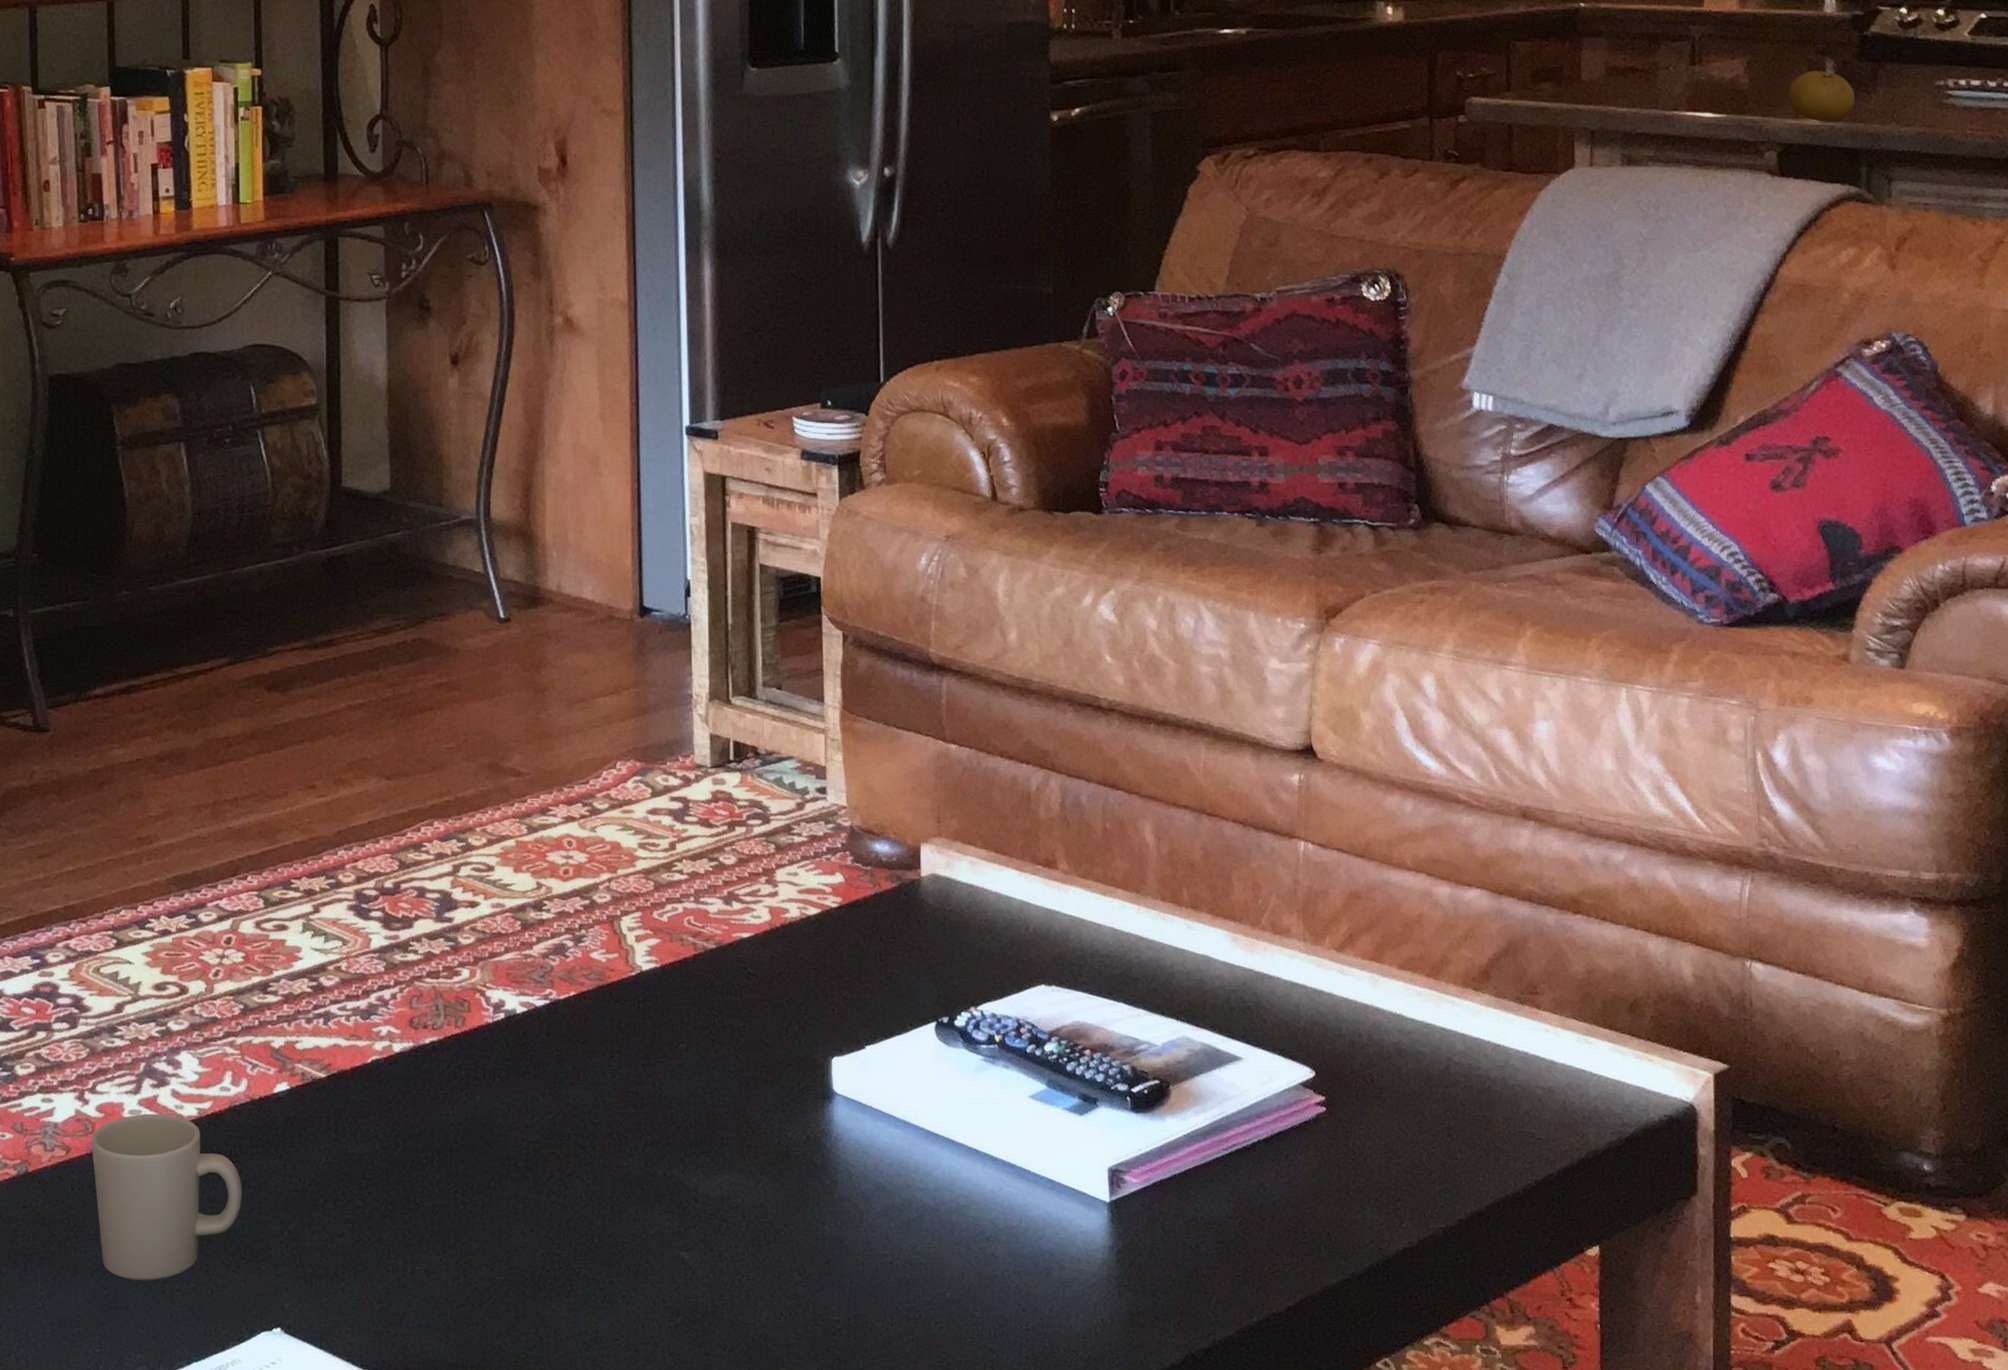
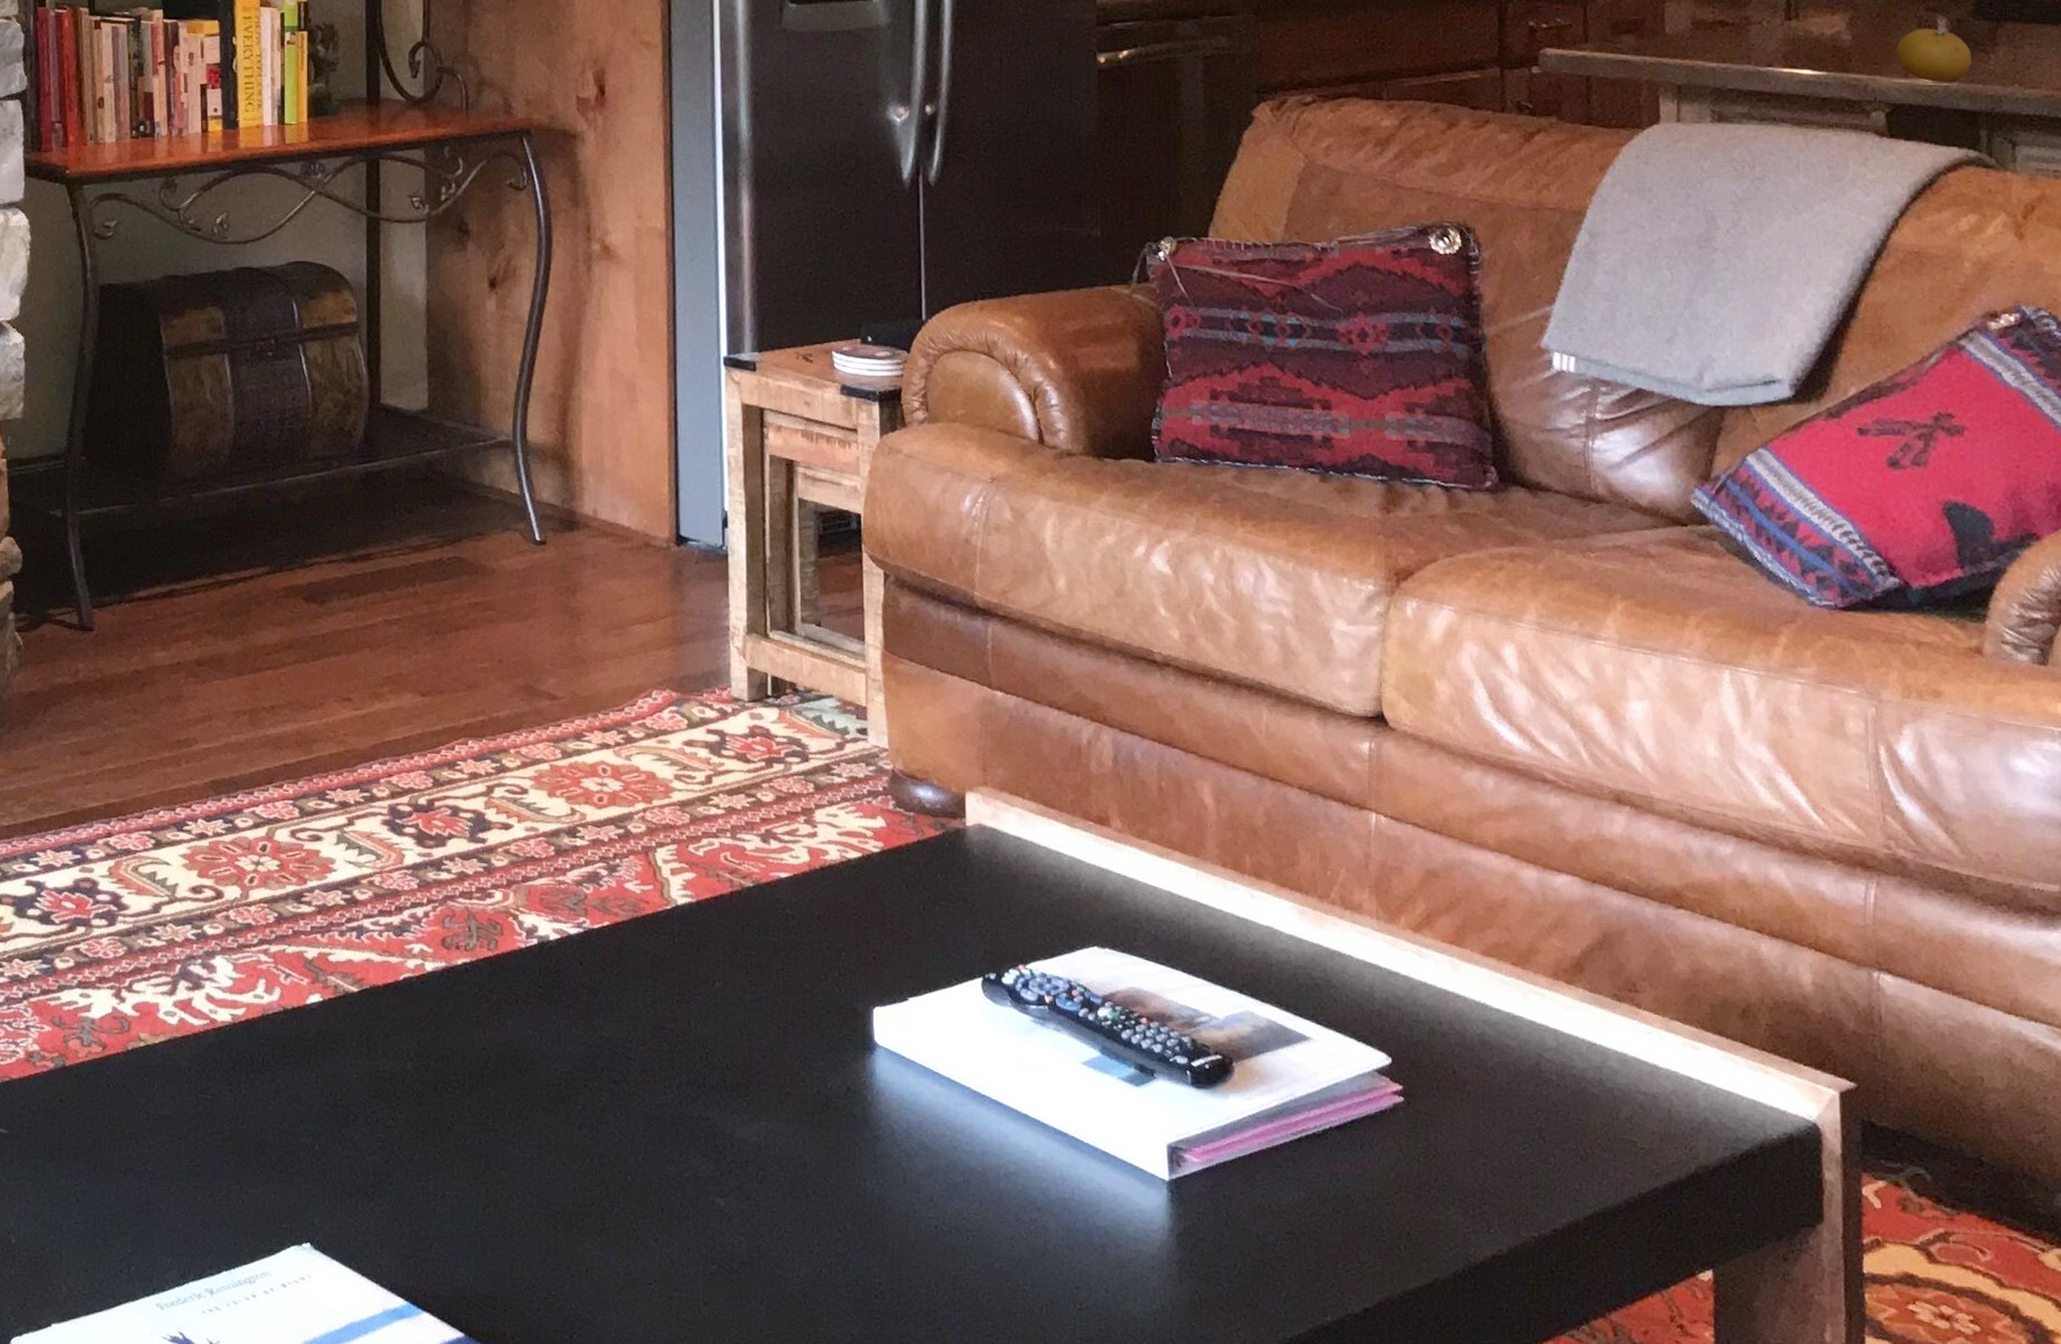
mug: present [91,1113,242,1281] -> none [127,1016,274,1185]

